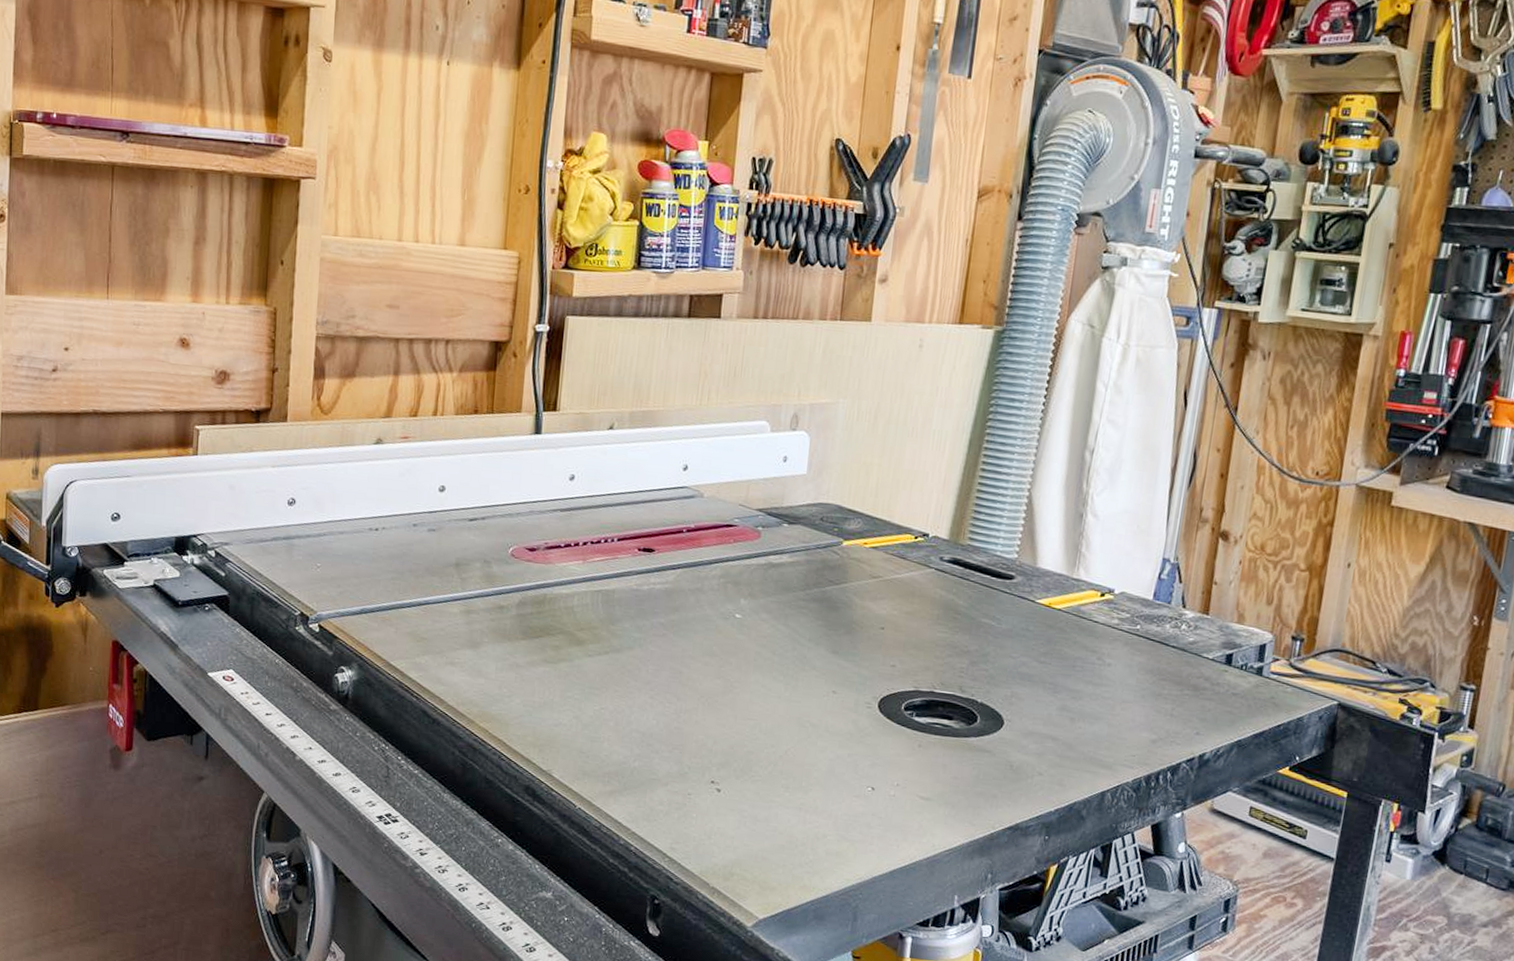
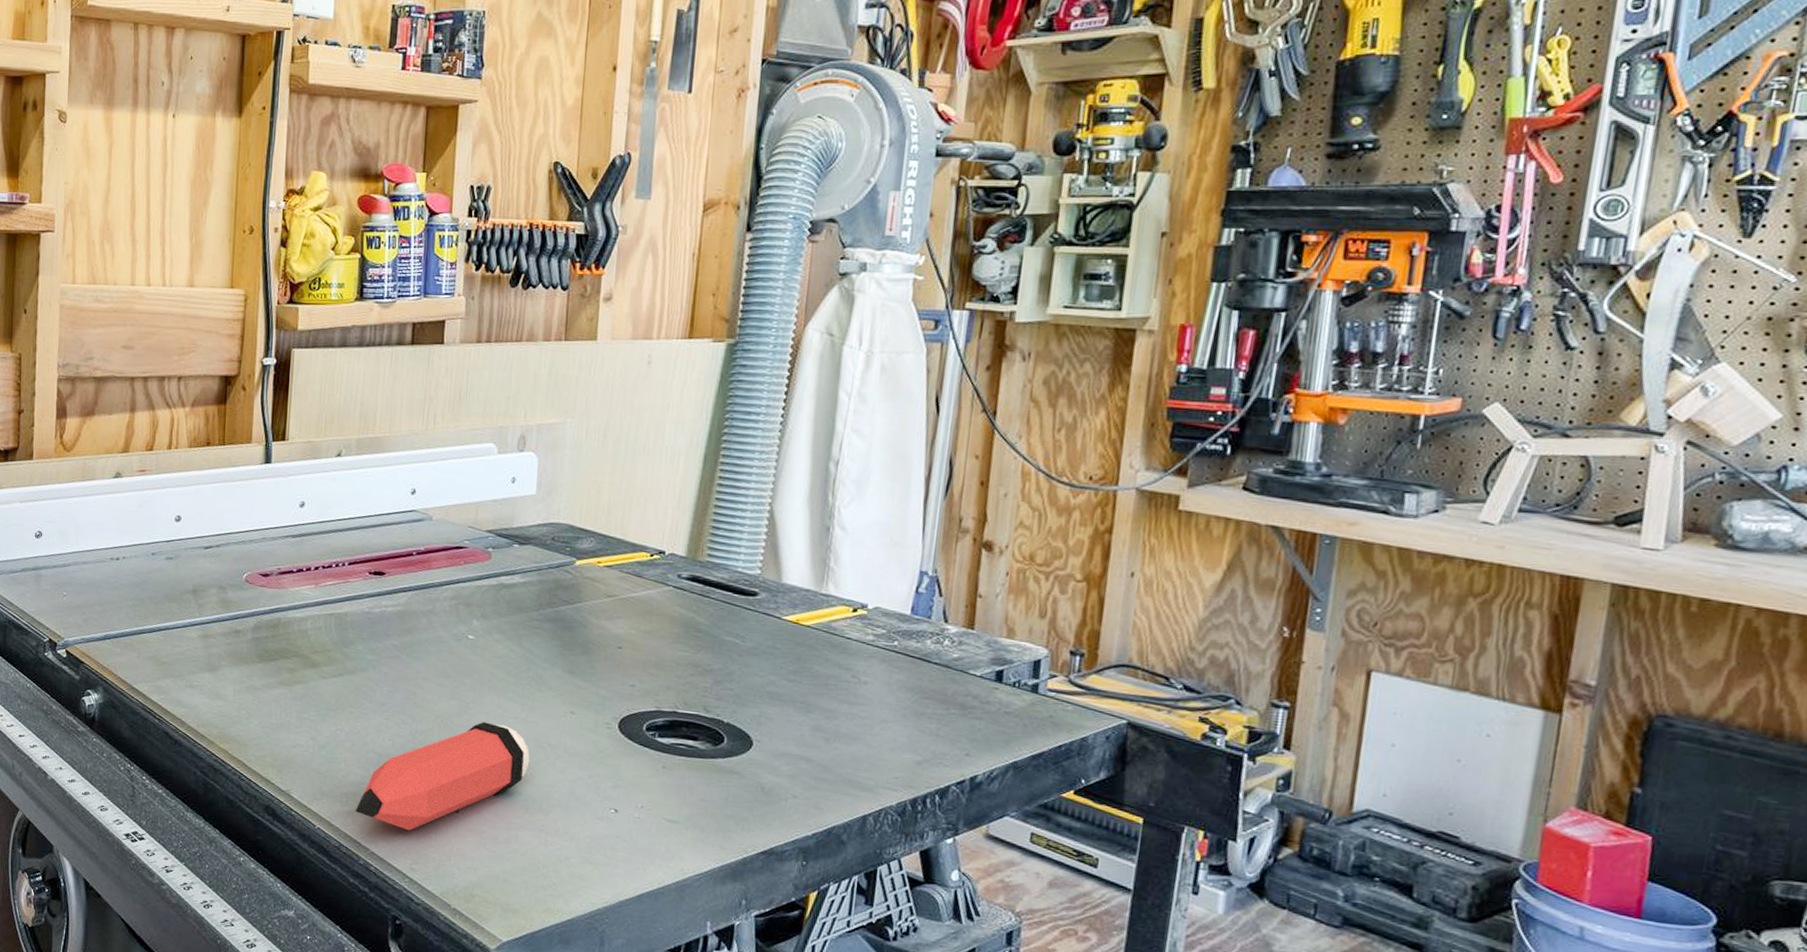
coloring material: none [616,701,792,810] -> present [355,722,530,831]

